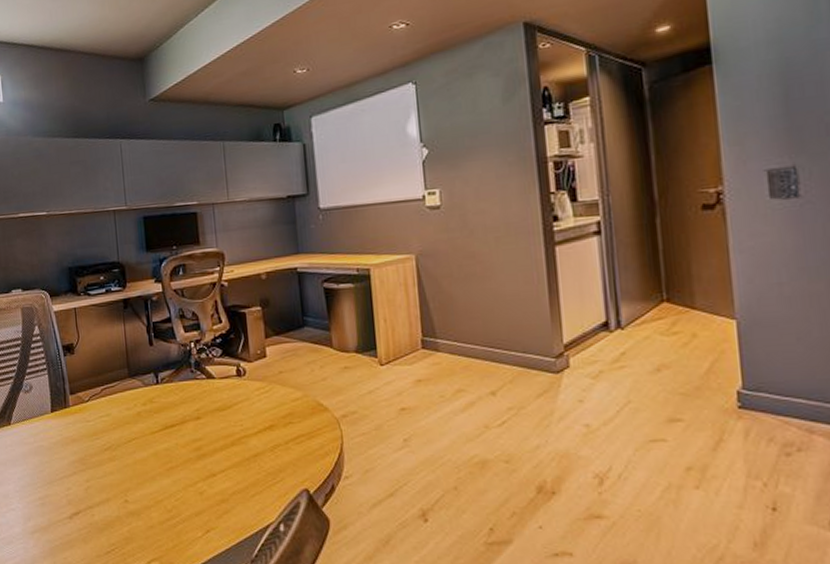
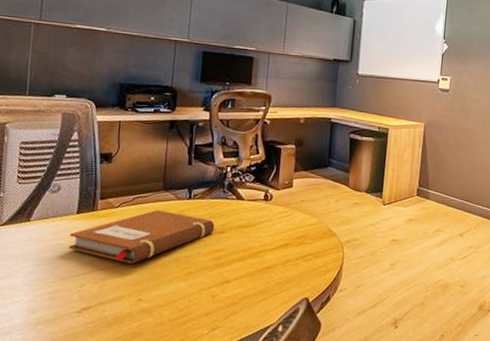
notebook: none [48,399,189,461] -> present [68,209,215,263]

